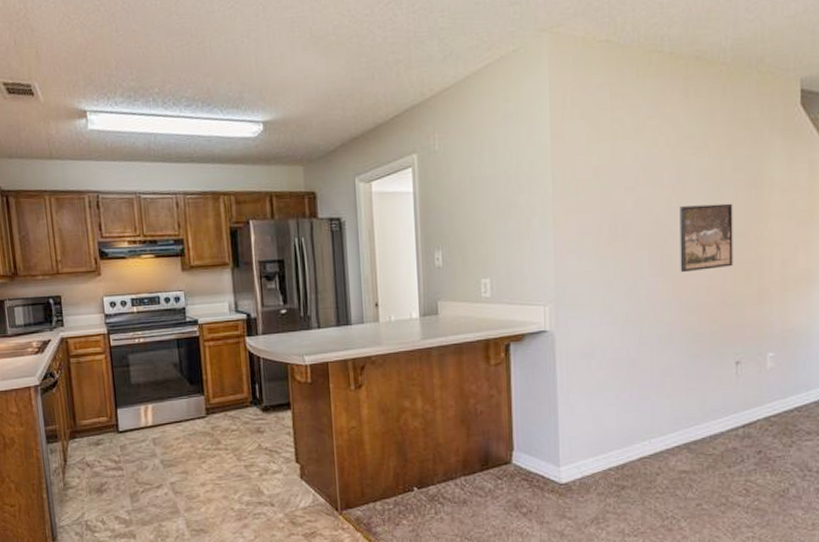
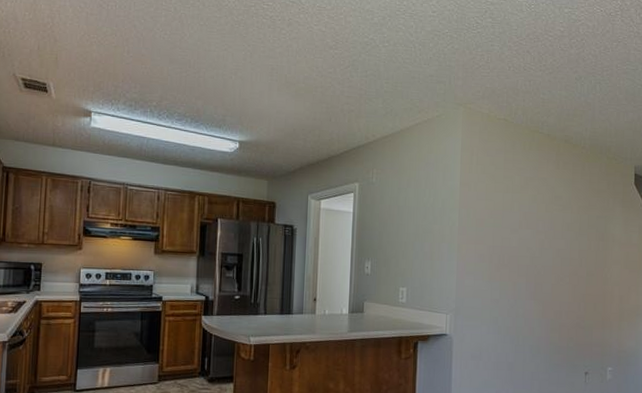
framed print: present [679,203,733,273] -> none [548,248,587,299]

